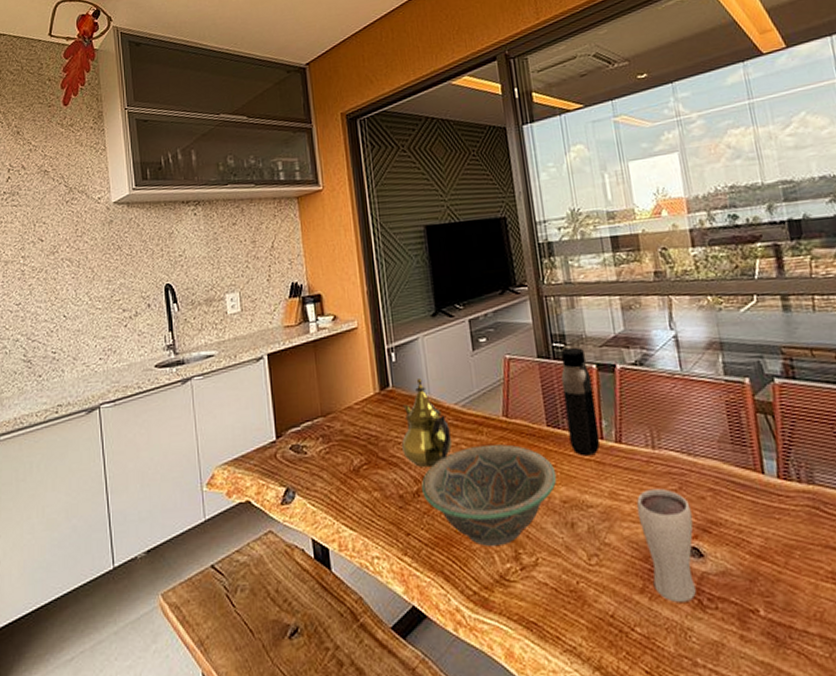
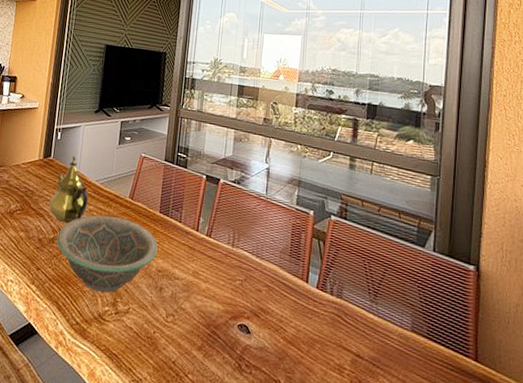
water bottle: present [561,347,601,457] -> none [173,158,200,242]
drinking glass: present [636,488,696,603] -> none [209,275,249,364]

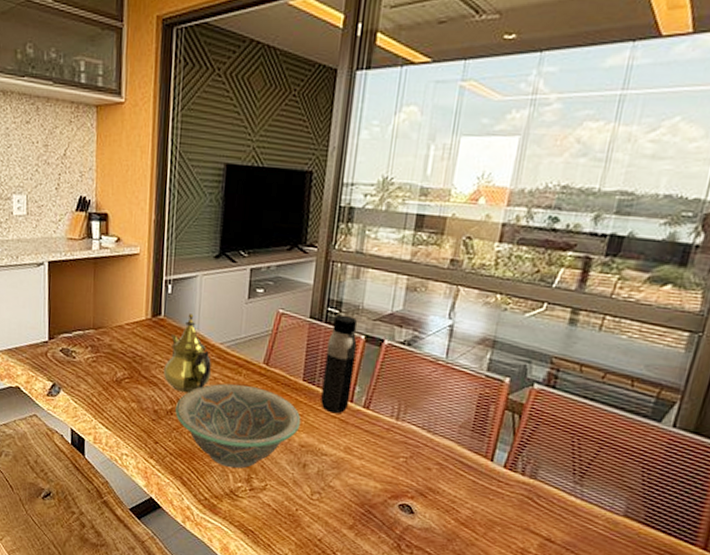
water bottle: none [173,158,200,242] -> present [320,314,357,414]

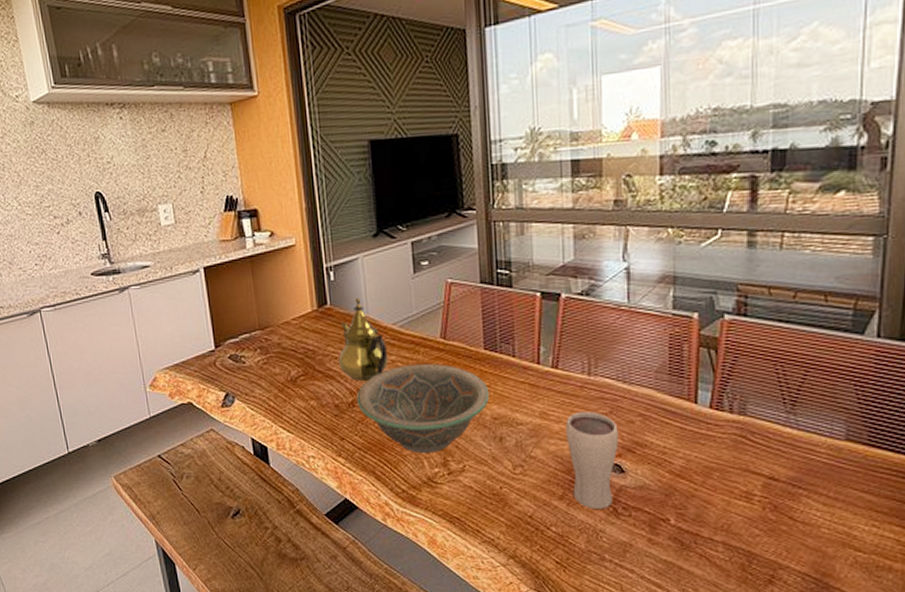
water bottle: present [320,314,357,414] -> none [503,274,537,379]
drinking glass: none [362,451,415,544] -> present [565,411,619,510]

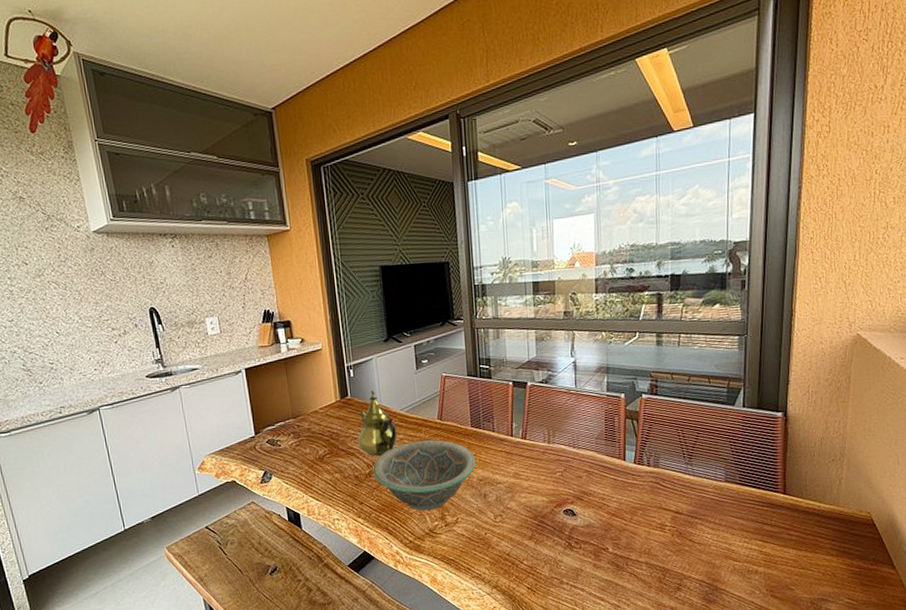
drinking glass: present [565,411,619,510] -> none [532,470,571,545]

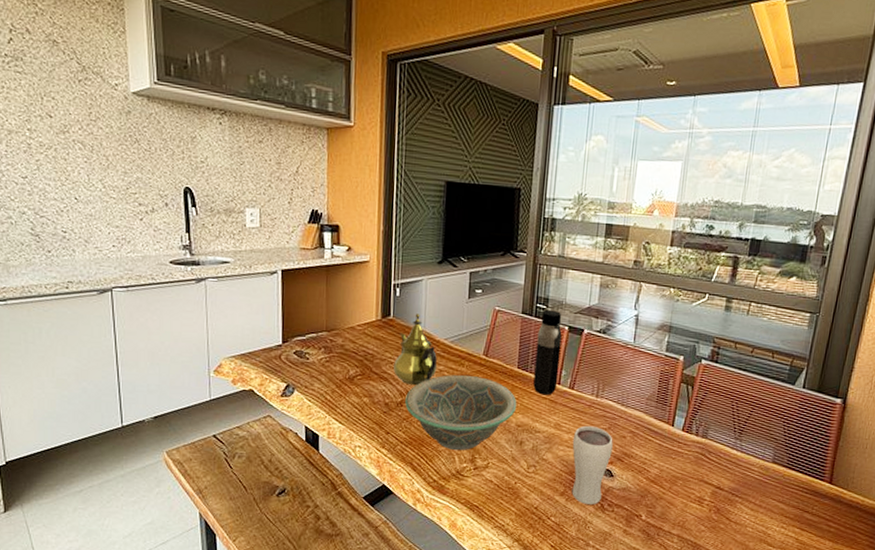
water bottle: none [485,368,511,449] -> present [533,309,562,396]
drinking glass: none [532,470,571,545] -> present [572,425,613,505]

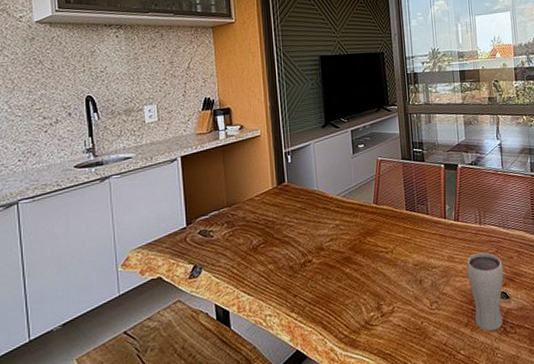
teapot: present [393,314,438,386] -> none [293,175,334,245]
decorative bowl: present [405,374,517,451] -> none [308,224,411,302]
water bottle: present [533,309,562,396] -> none [418,151,444,232]

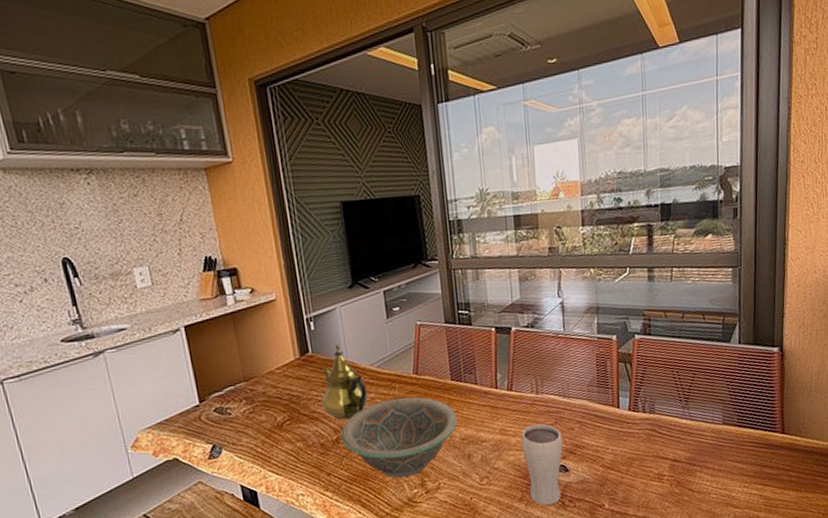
teapot: none [293,175,334,245] -> present [322,344,368,420]
decorative bowl: none [308,224,411,302] -> present [340,396,458,479]

